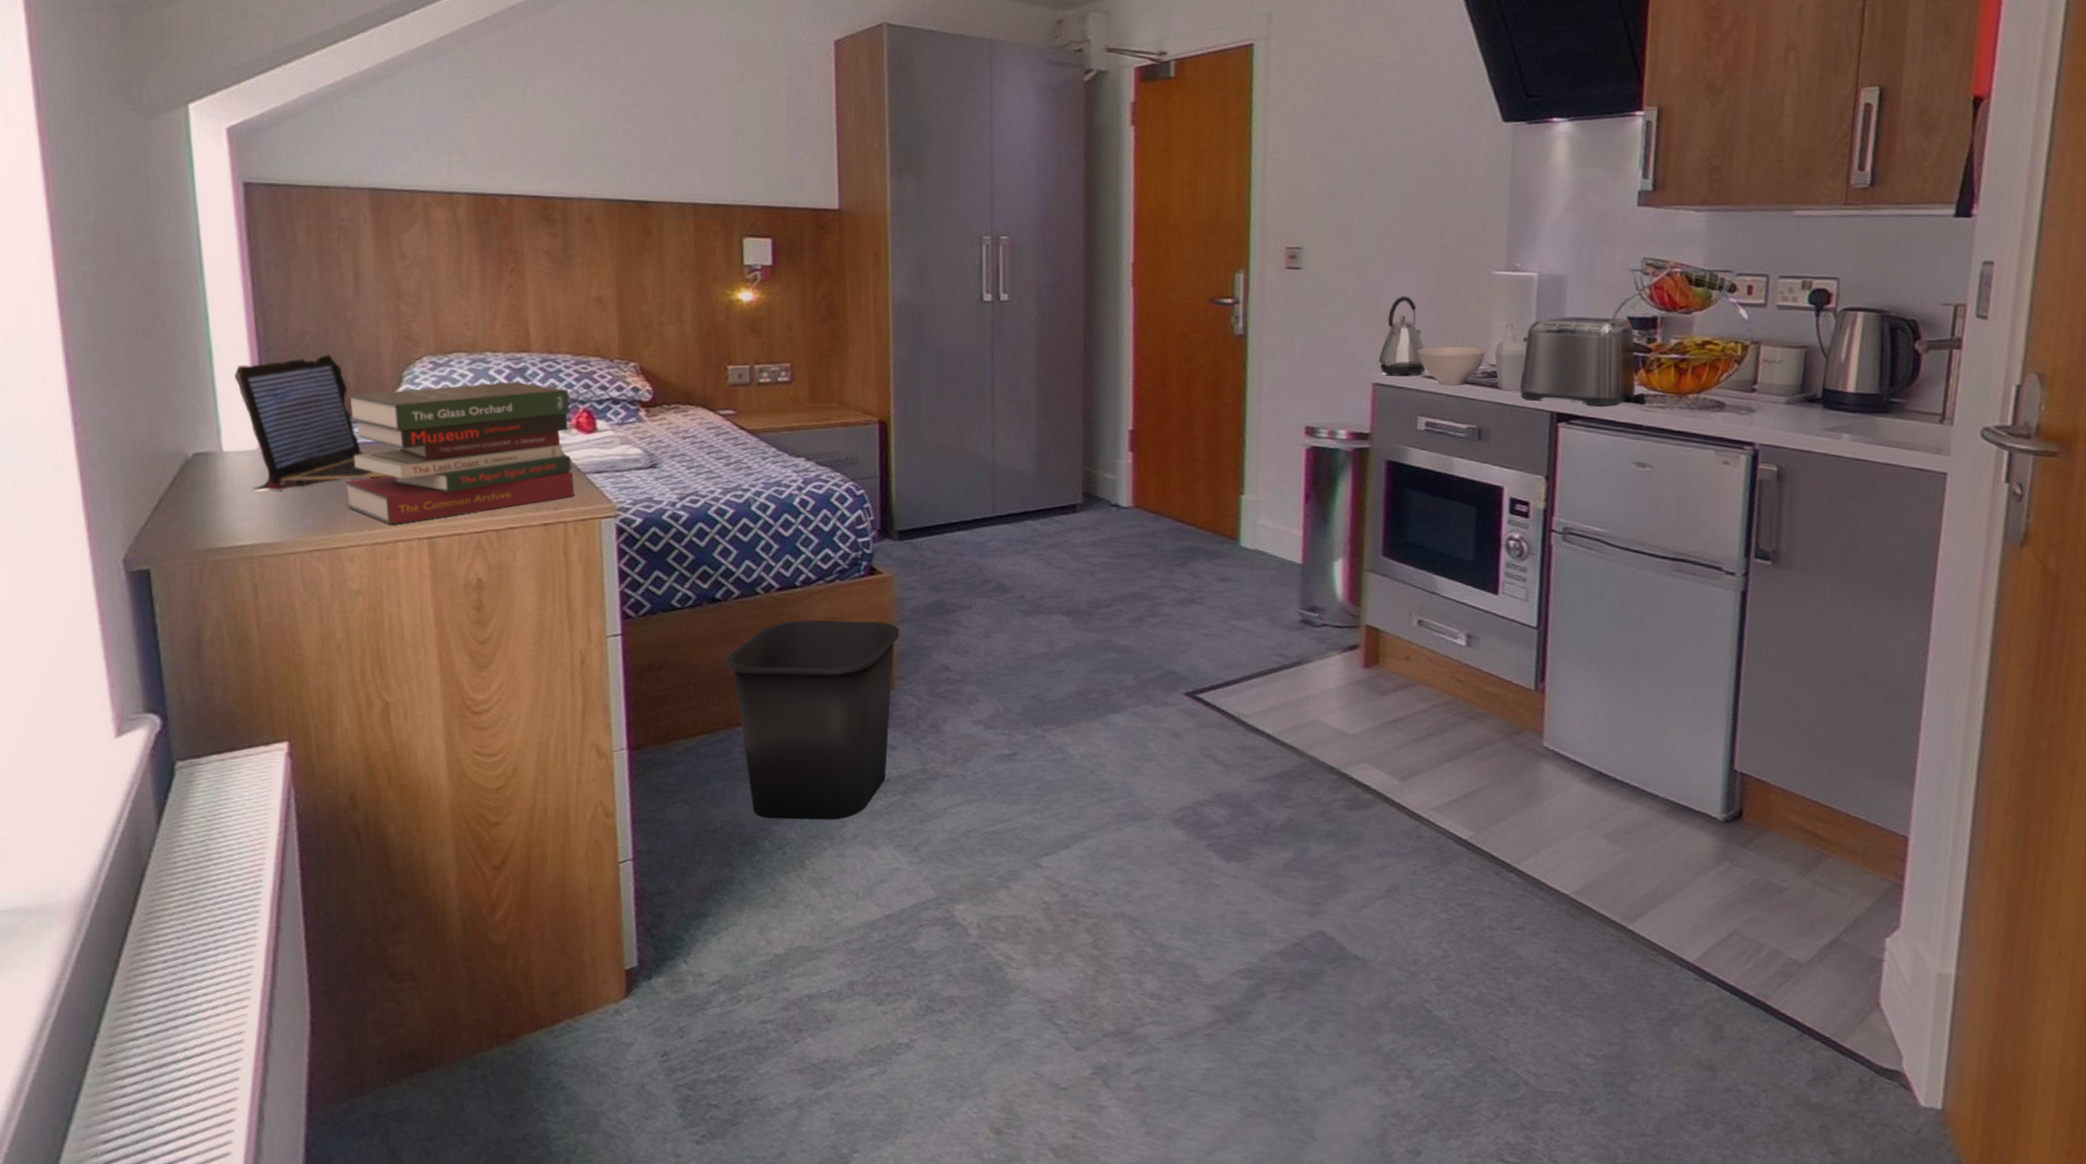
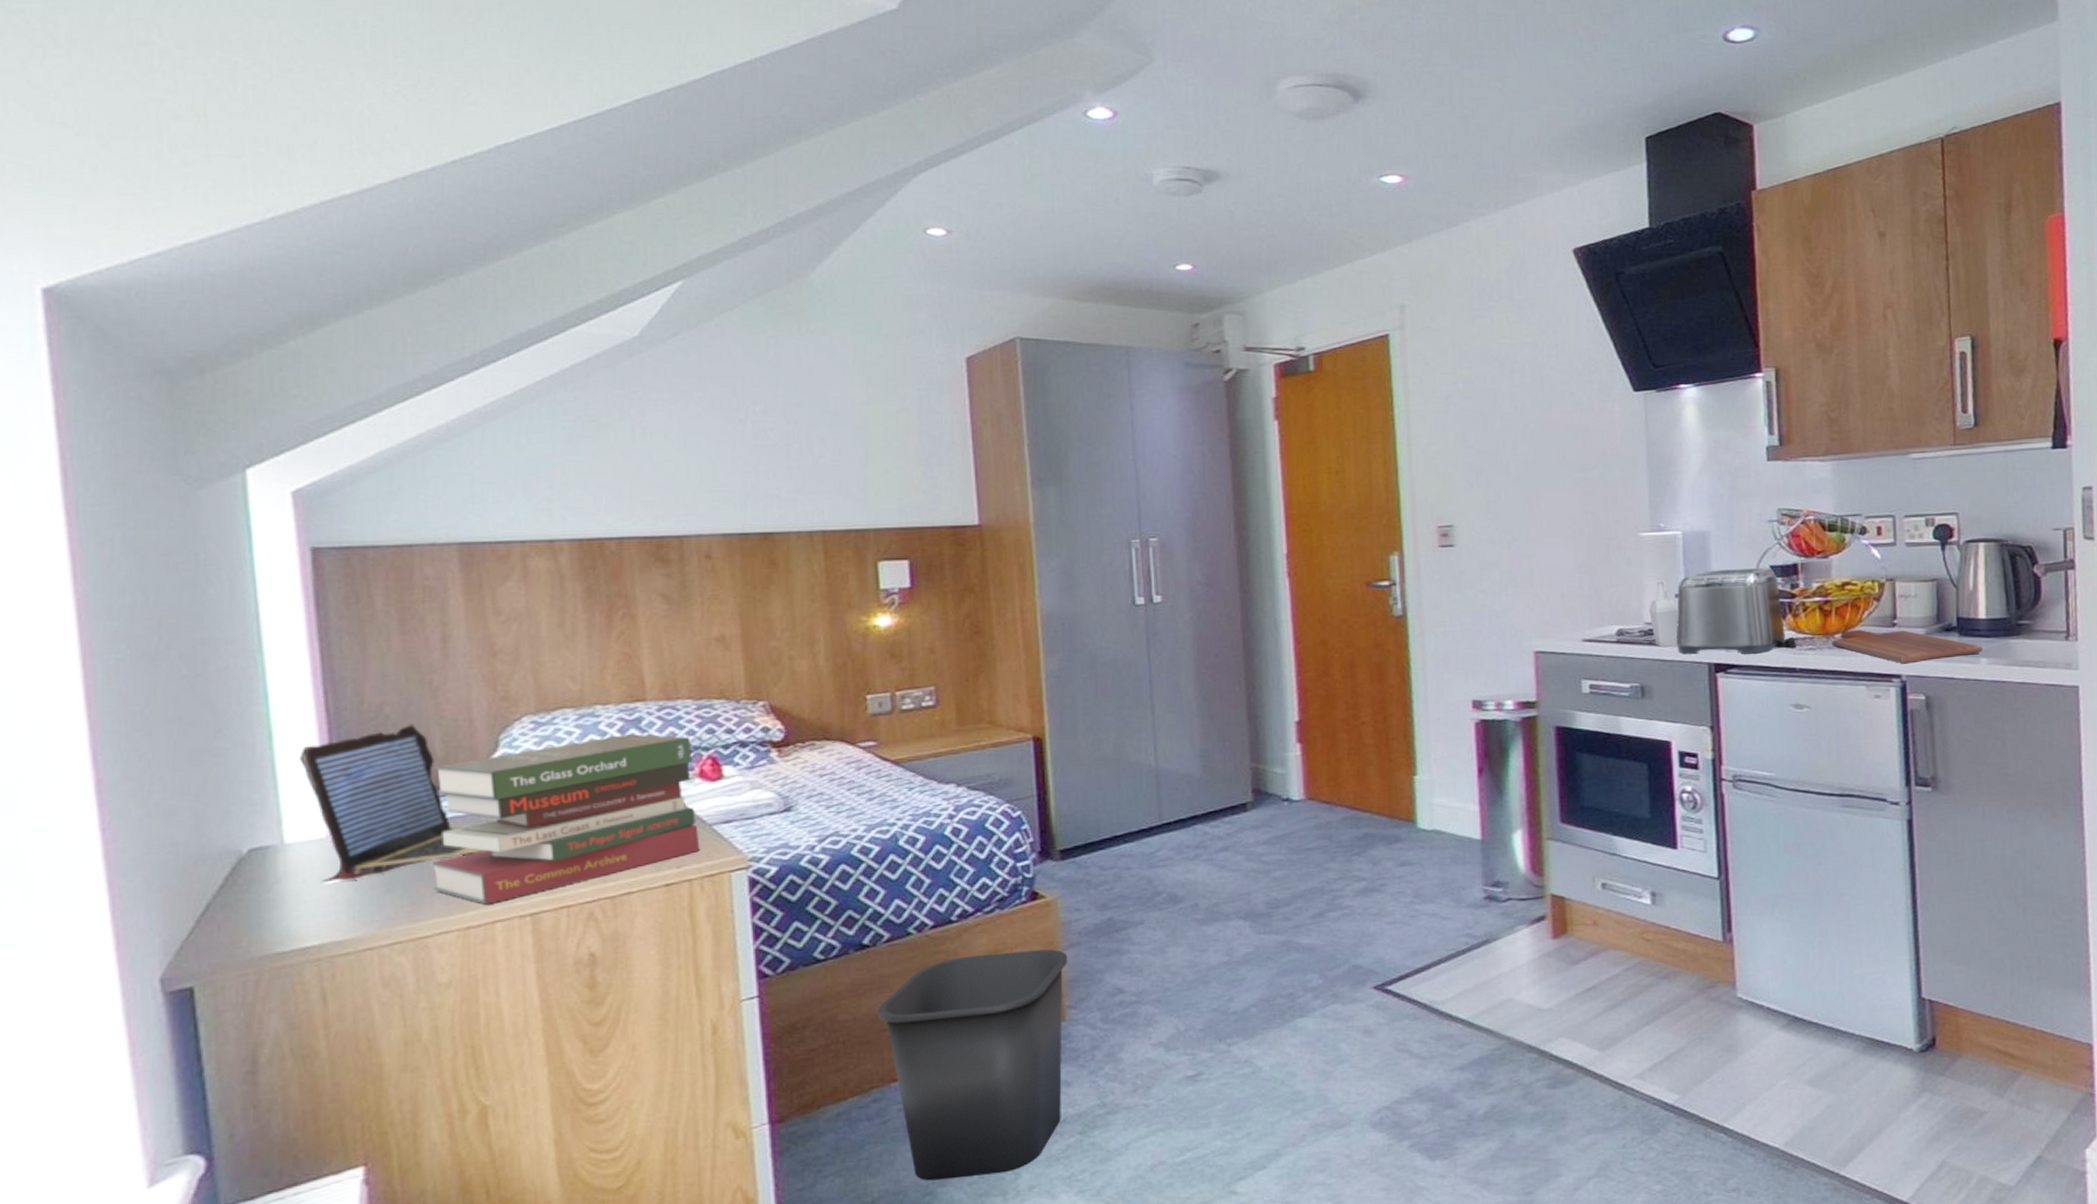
kettle: present [1378,295,1426,377] -> none [1537,563,1585,643]
bowl: present [1418,346,1486,387] -> none [1575,607,1641,648]
cutting board: none [1684,391,1847,432] -> present [1831,630,1983,664]

